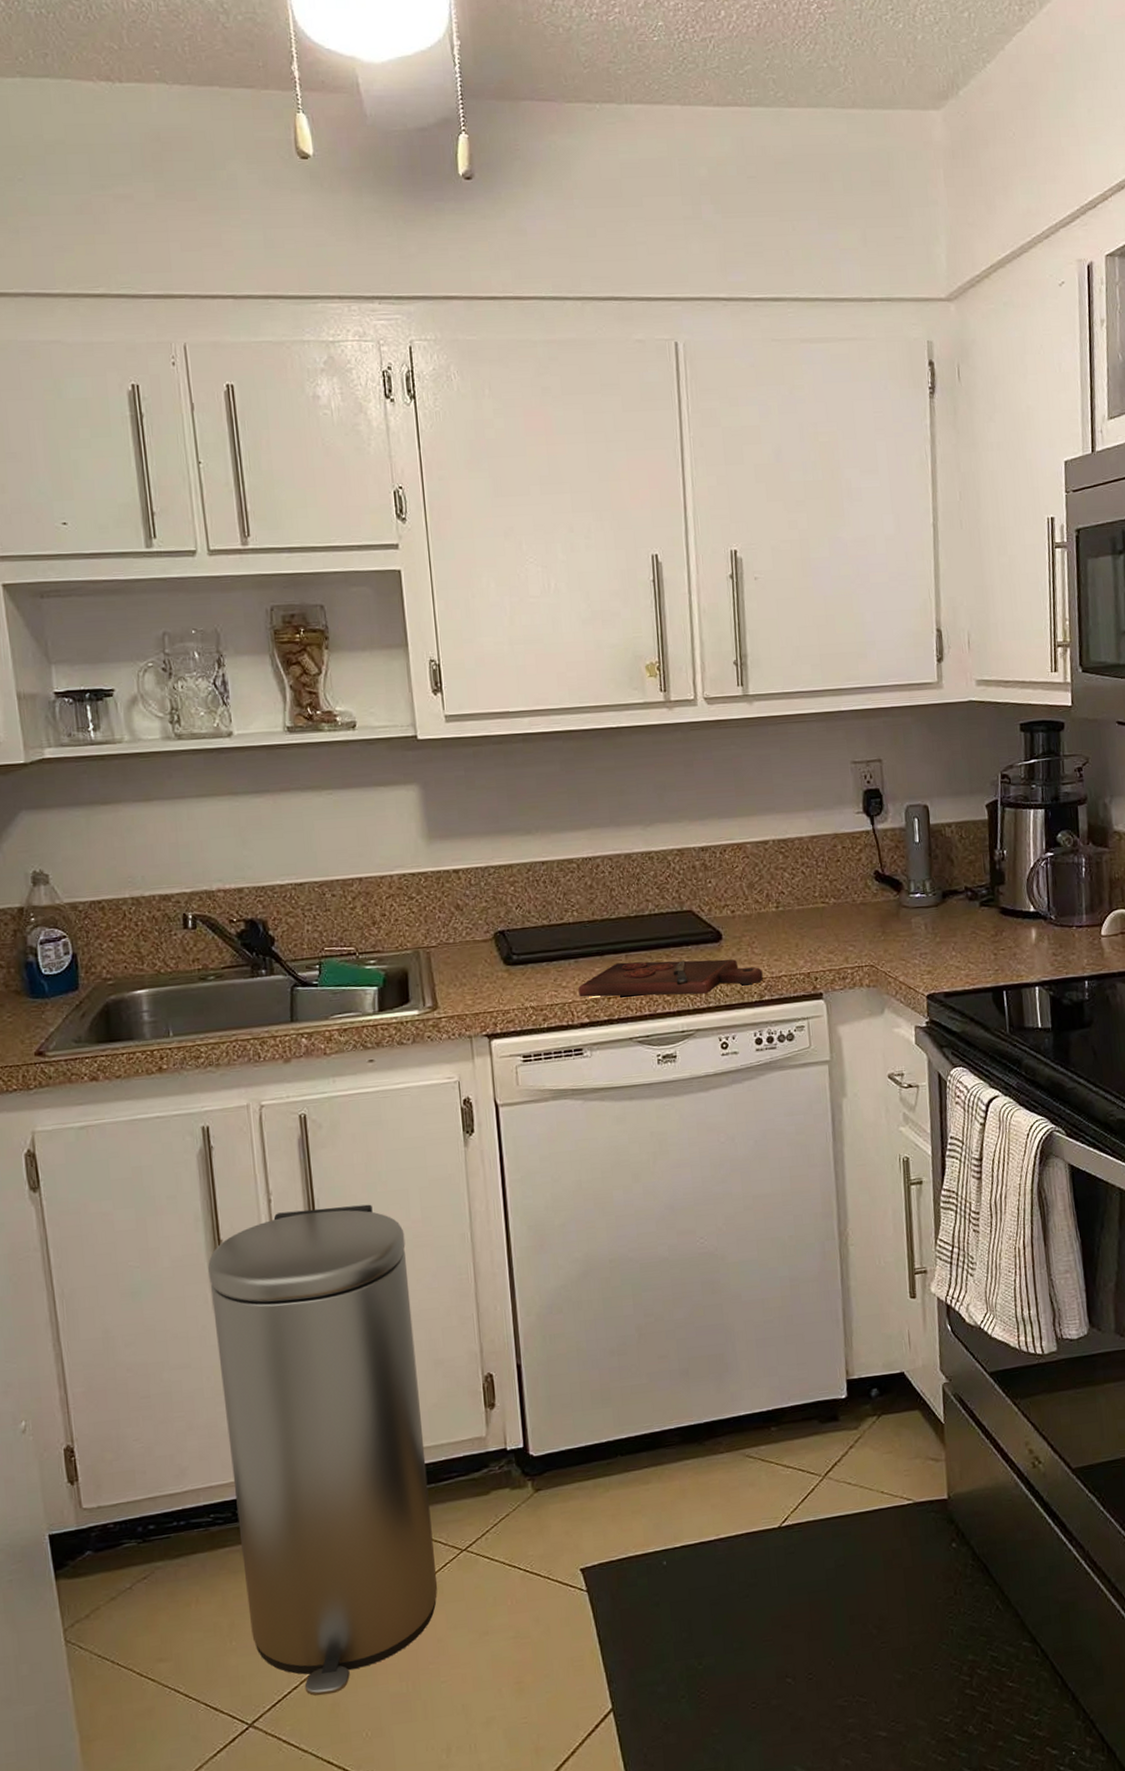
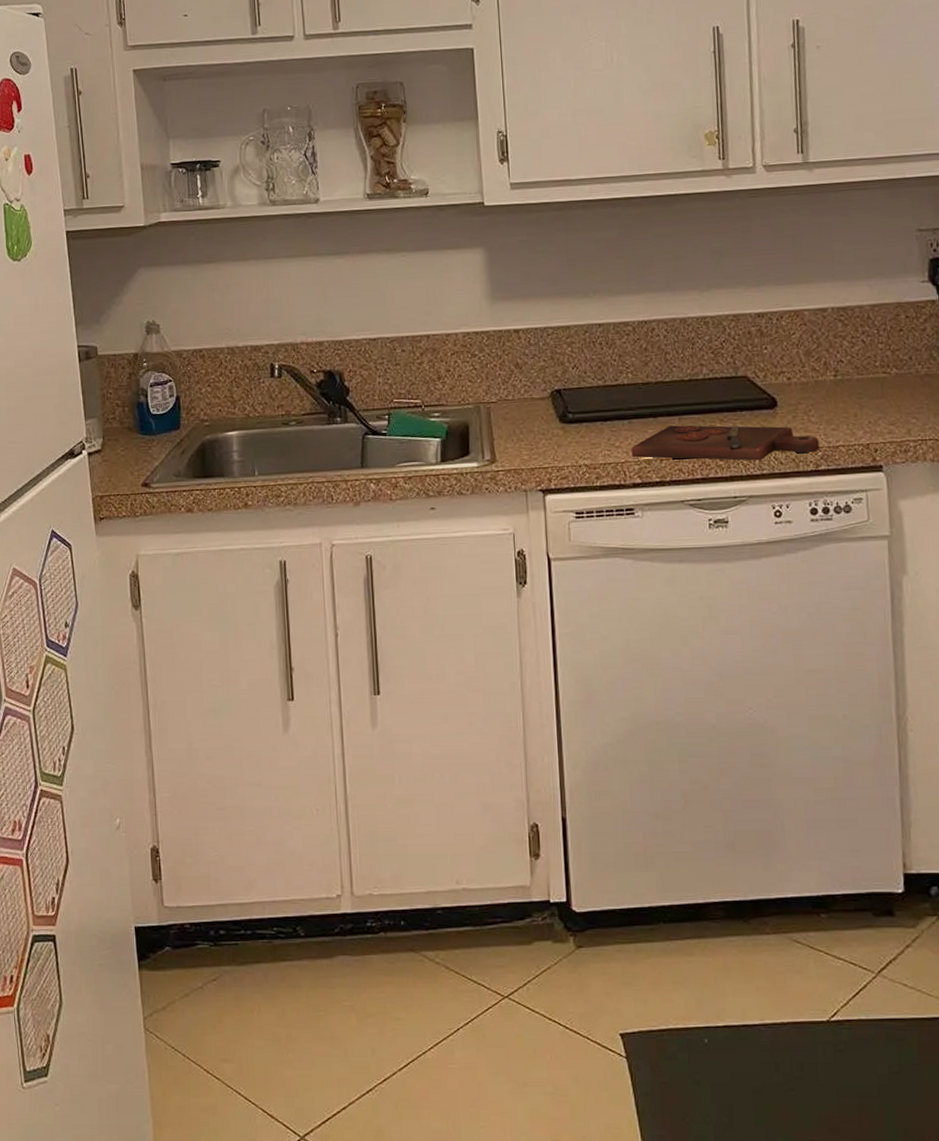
pedal bin: present [208,1204,437,1696] -> none [280,646,479,1121]

